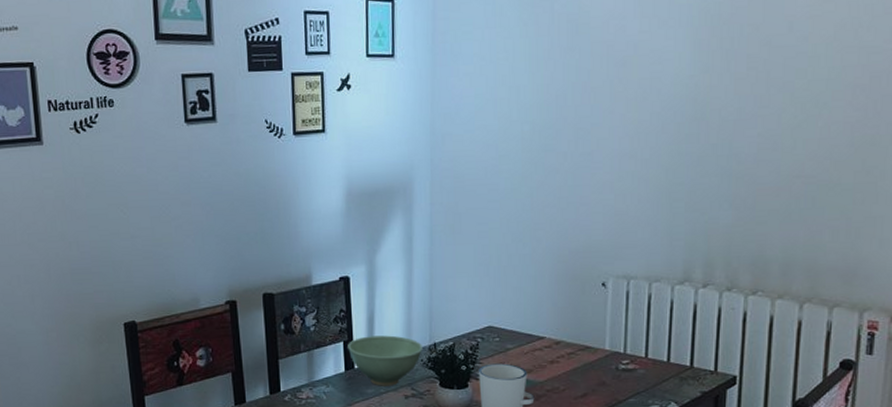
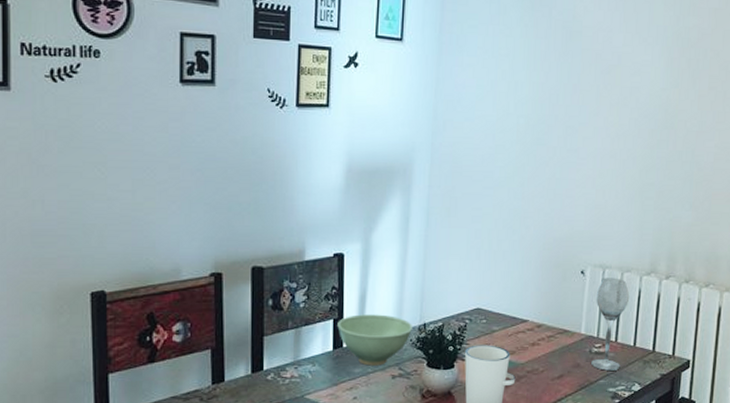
wineglass: none [619,288,660,389] -> present [591,278,630,371]

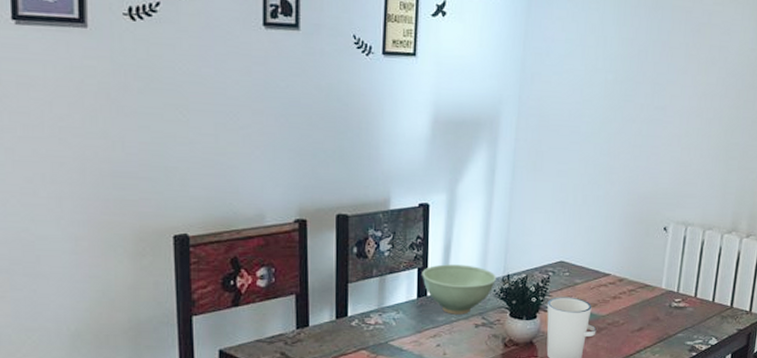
wineglass: present [591,278,630,371] -> none [670,235,711,325]

